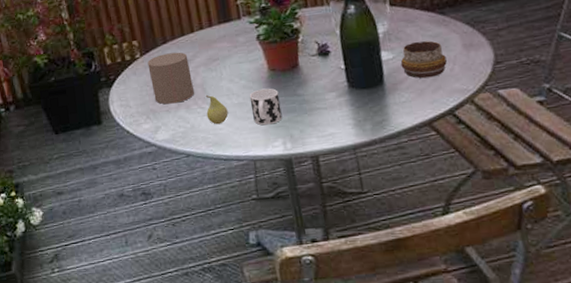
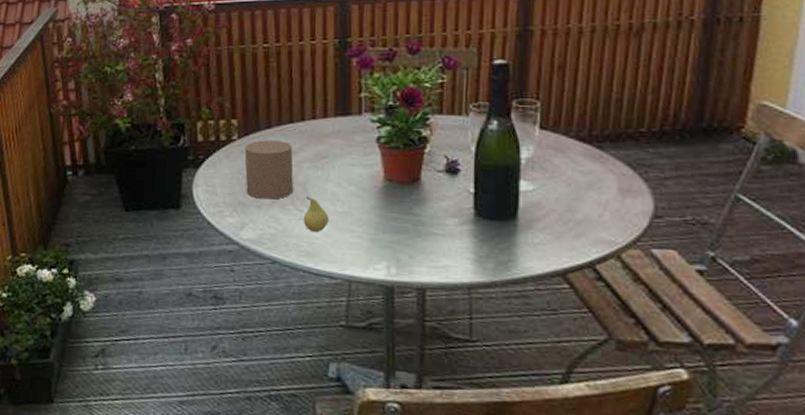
cup: present [249,88,283,126] -> none [356,200,392,243]
decorative bowl: present [400,40,447,79] -> none [541,175,596,221]

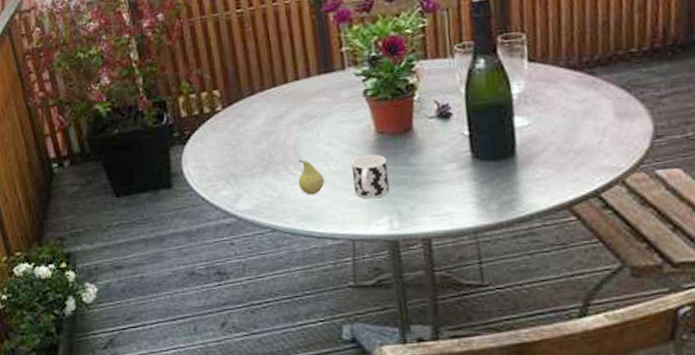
candle: present [244,140,293,200] -> none [230,106,284,168]
cup: none [356,200,392,243] -> present [351,154,390,199]

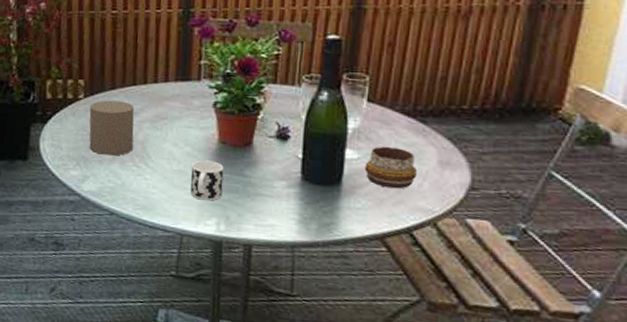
candle: none [230,106,284,168] -> present [89,100,135,156]
fruit: present [298,158,325,195] -> none [141,153,165,188]
decorative bowl: none [537,106,595,152] -> present [364,146,417,189]

